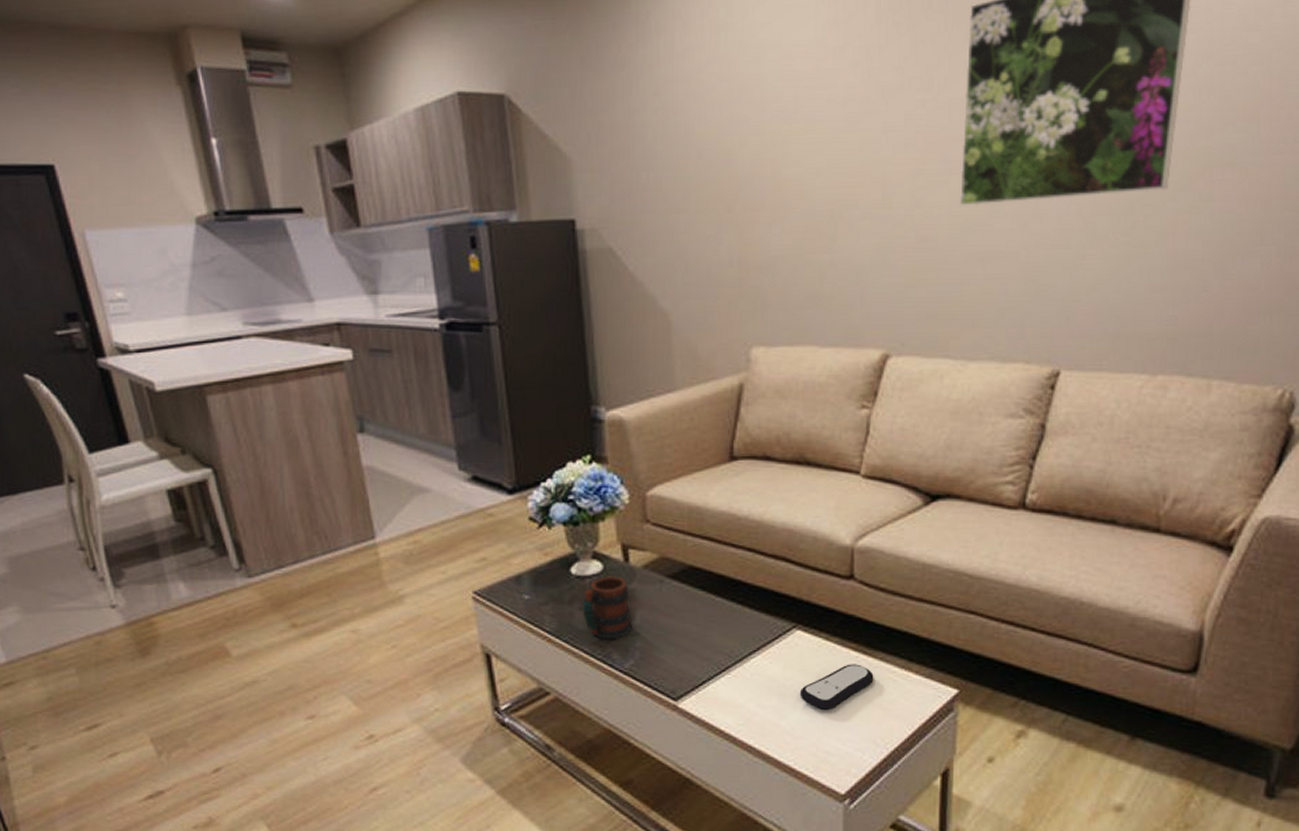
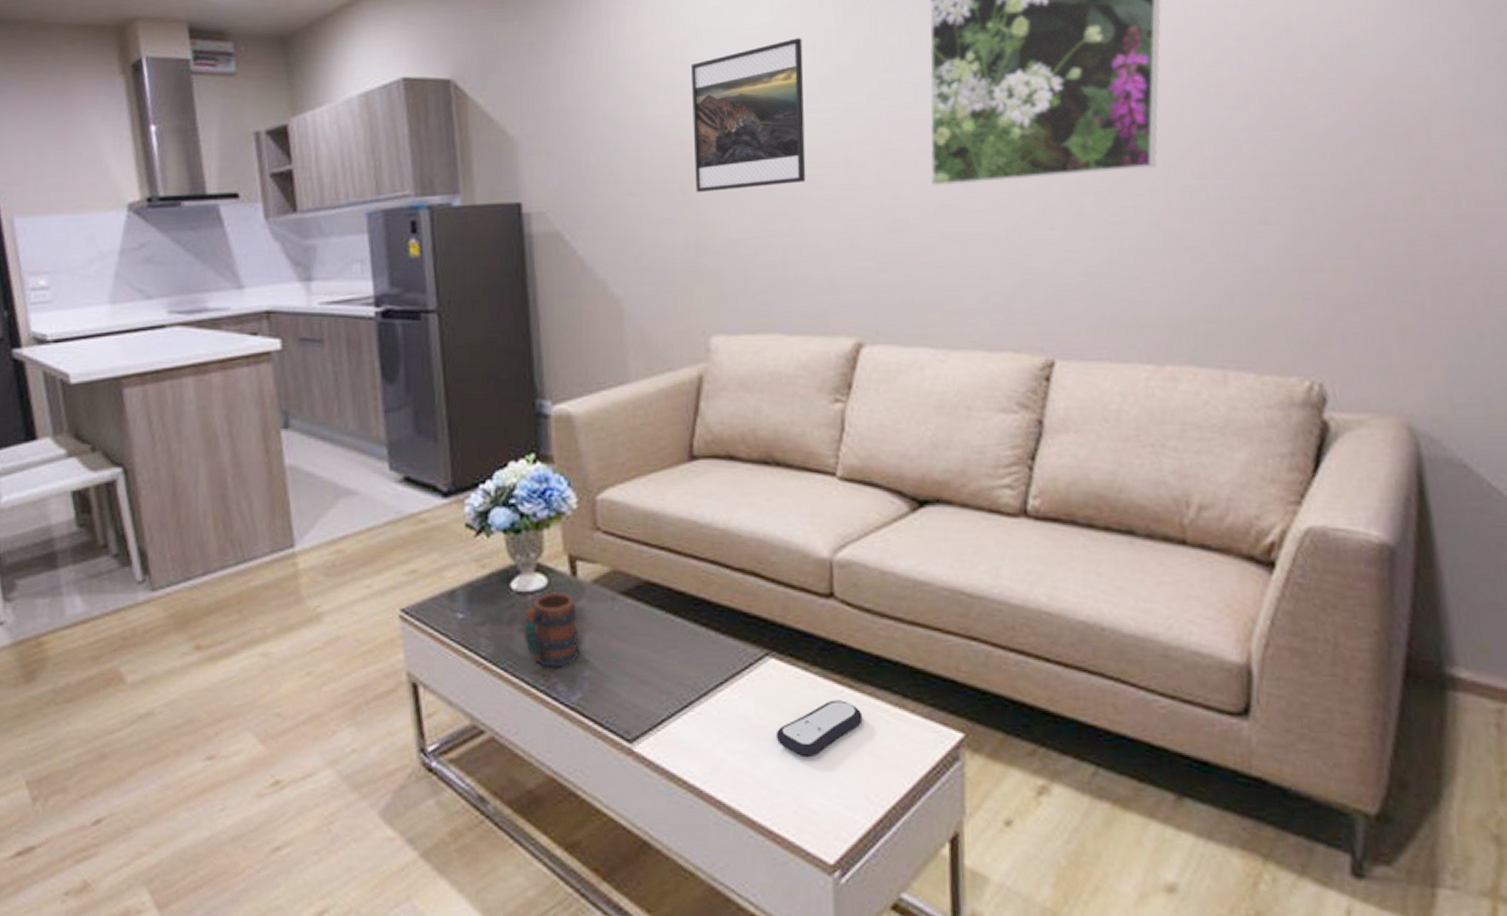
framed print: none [737,56,845,210] -> present [690,38,806,192]

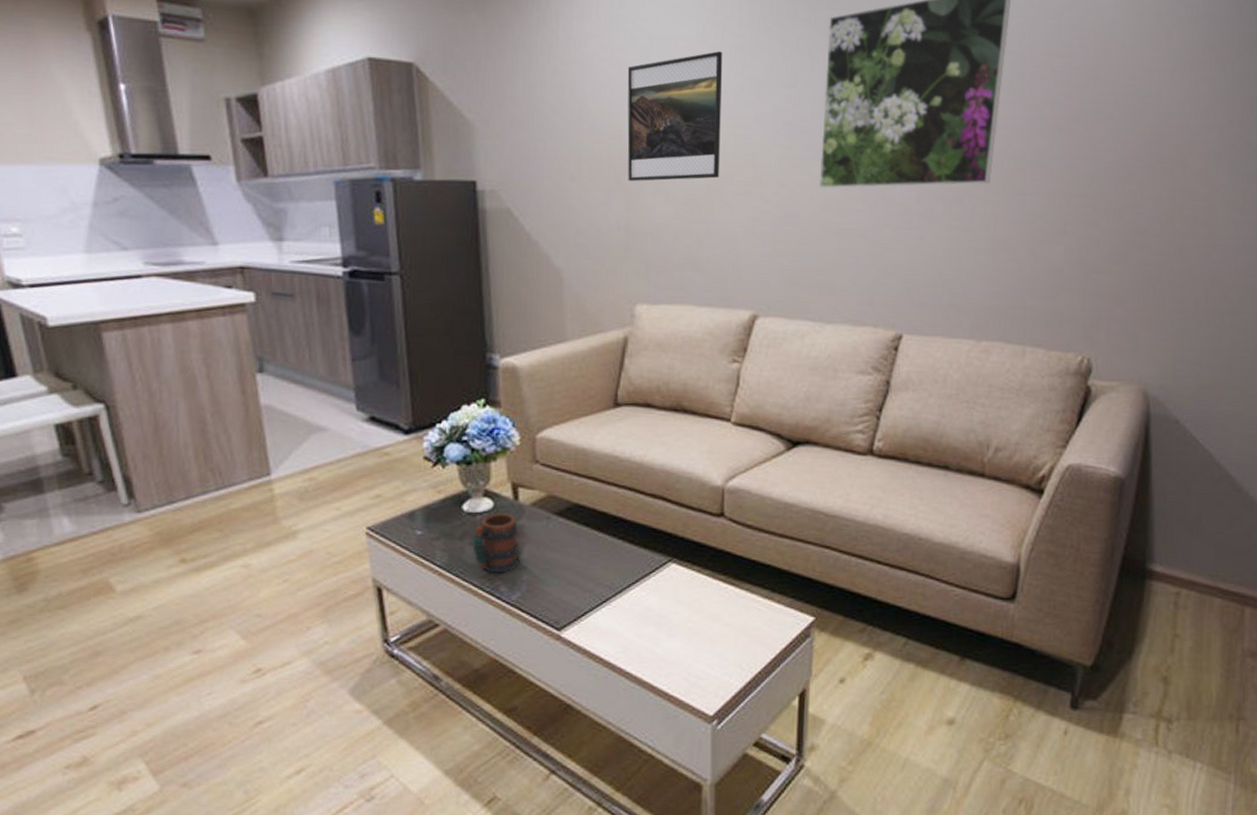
remote control: present [775,700,863,757] -> none [673,594,741,637]

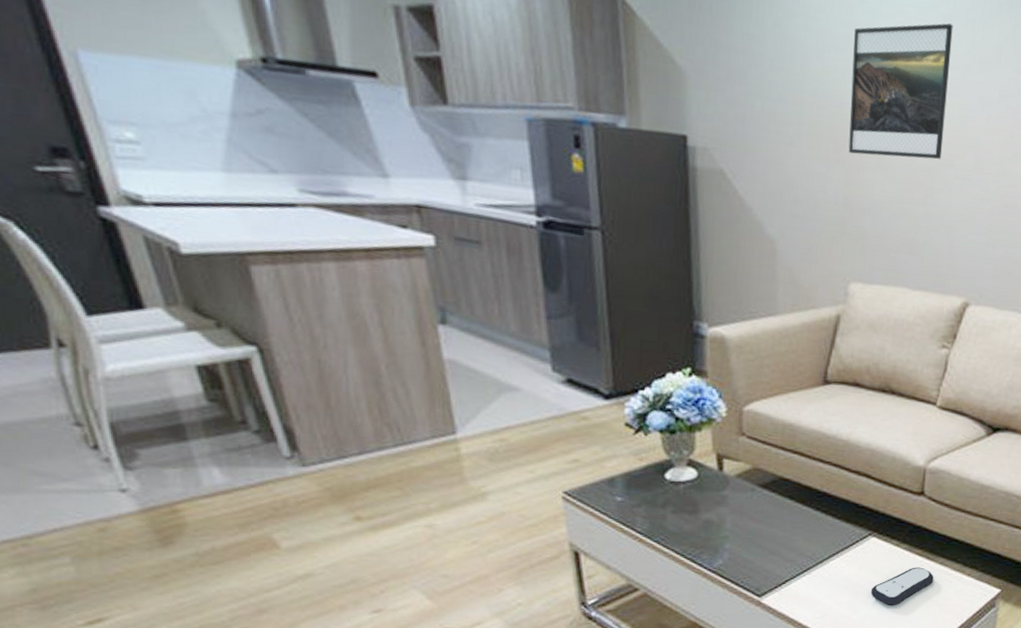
mug: present [472,513,519,574] -> none [675,483,722,542]
remote control: none [673,594,741,637] -> present [870,567,934,605]

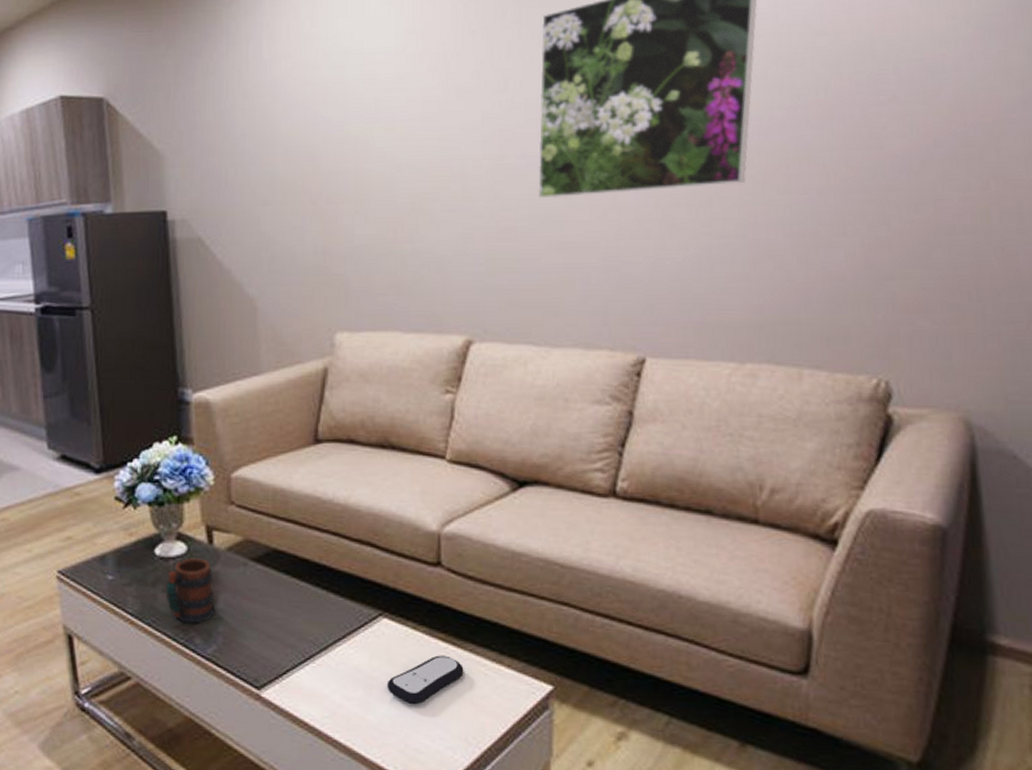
mug: none [675,483,722,542] -> present [165,558,215,624]
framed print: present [848,23,953,160] -> none [321,61,425,202]

